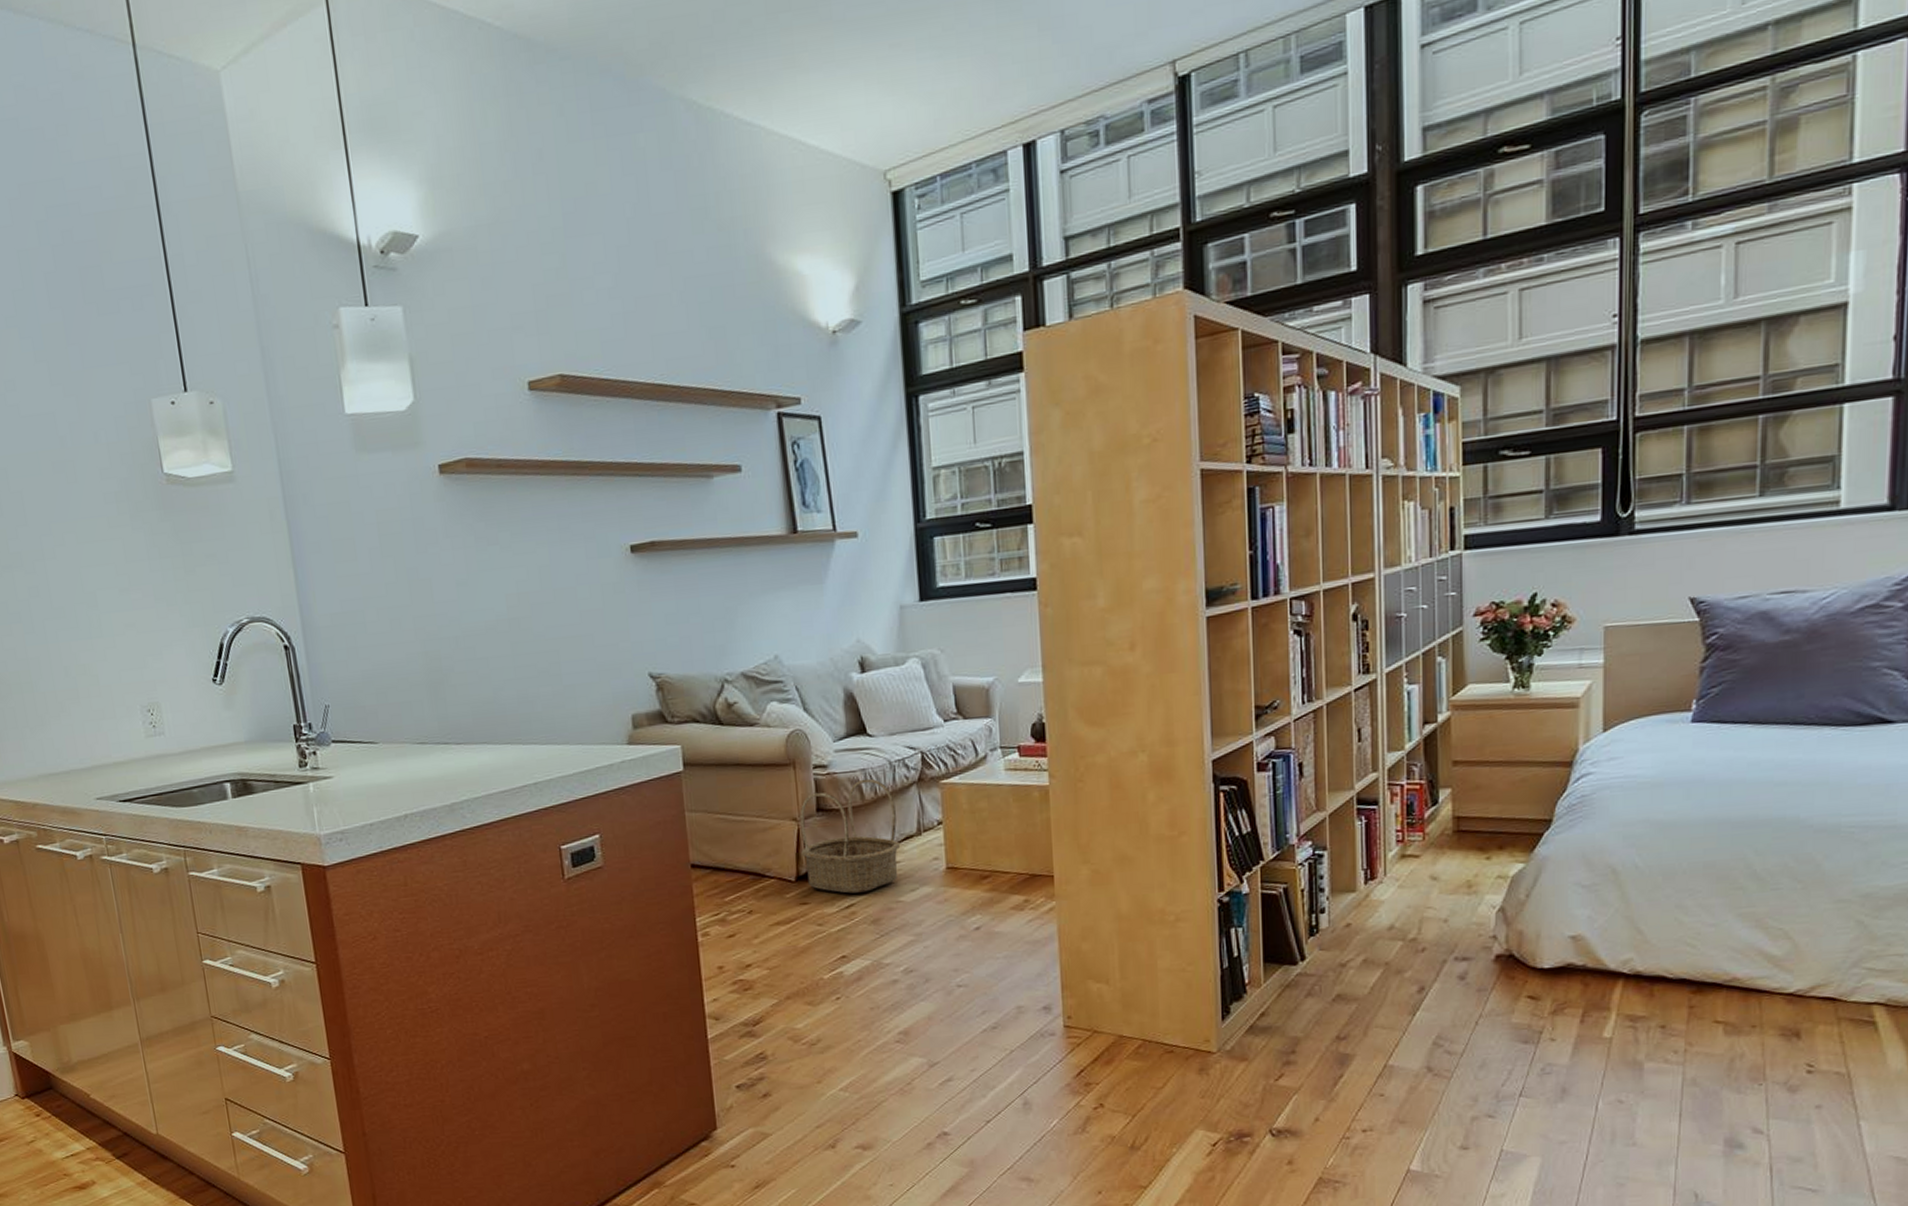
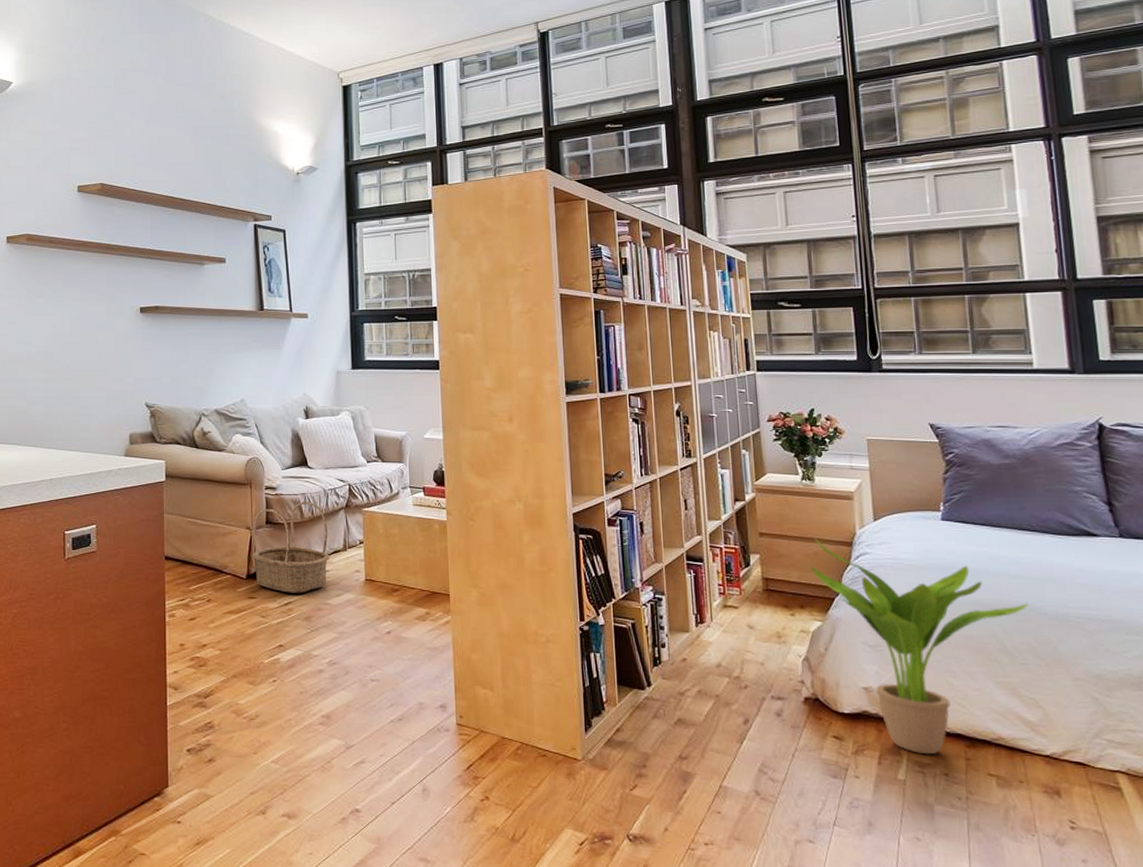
potted plant: none [1517,760,1792,1007] -> present [812,538,1029,755]

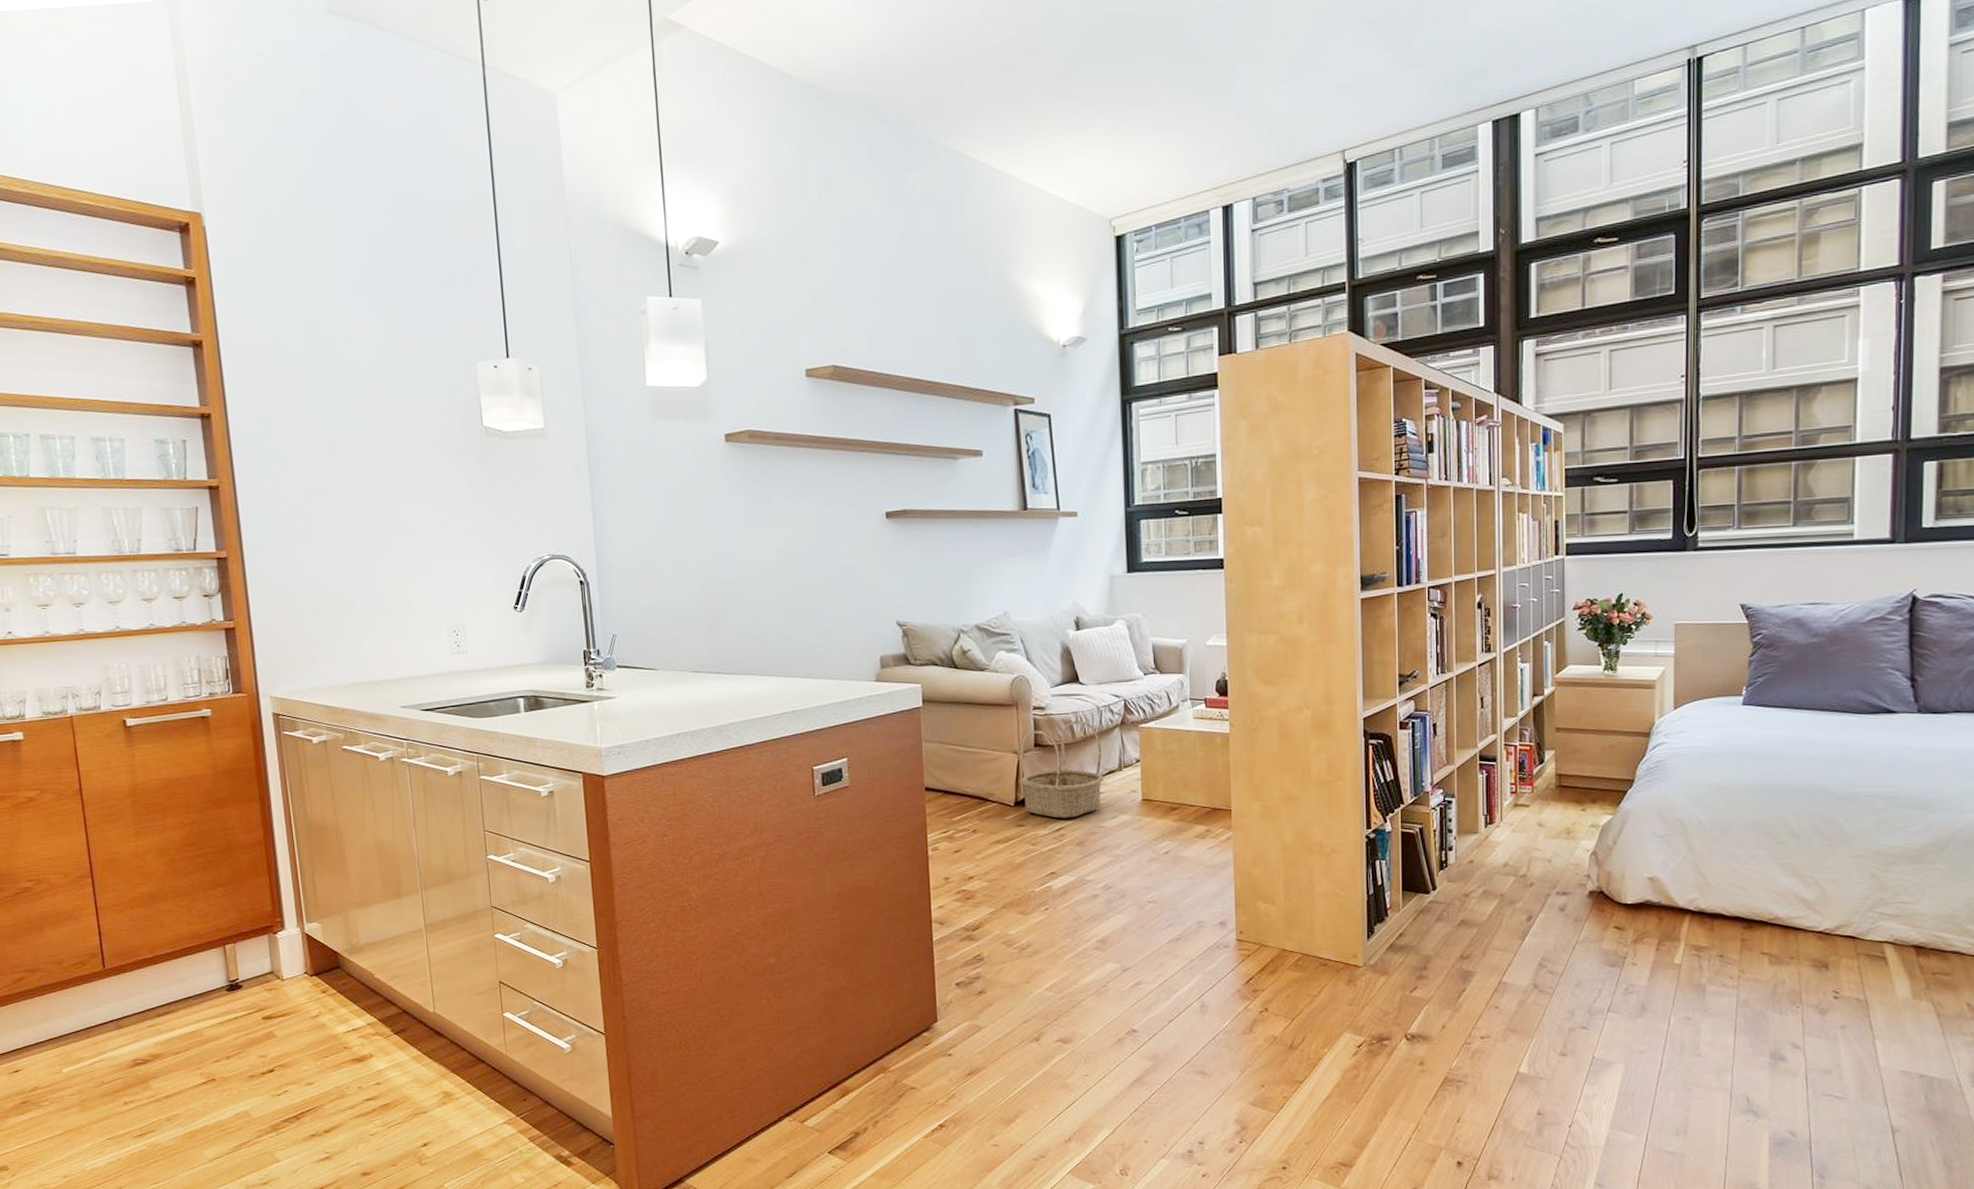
potted plant: present [812,538,1029,755] -> none [1607,730,1820,939]

